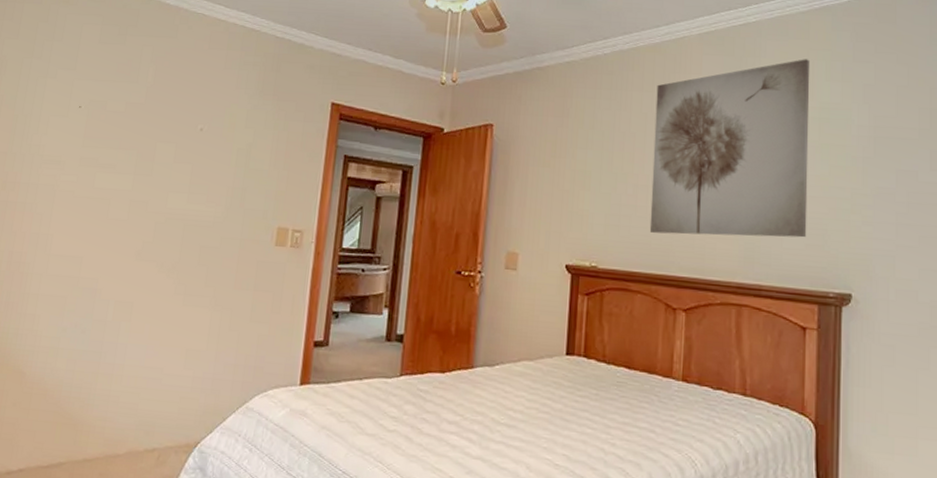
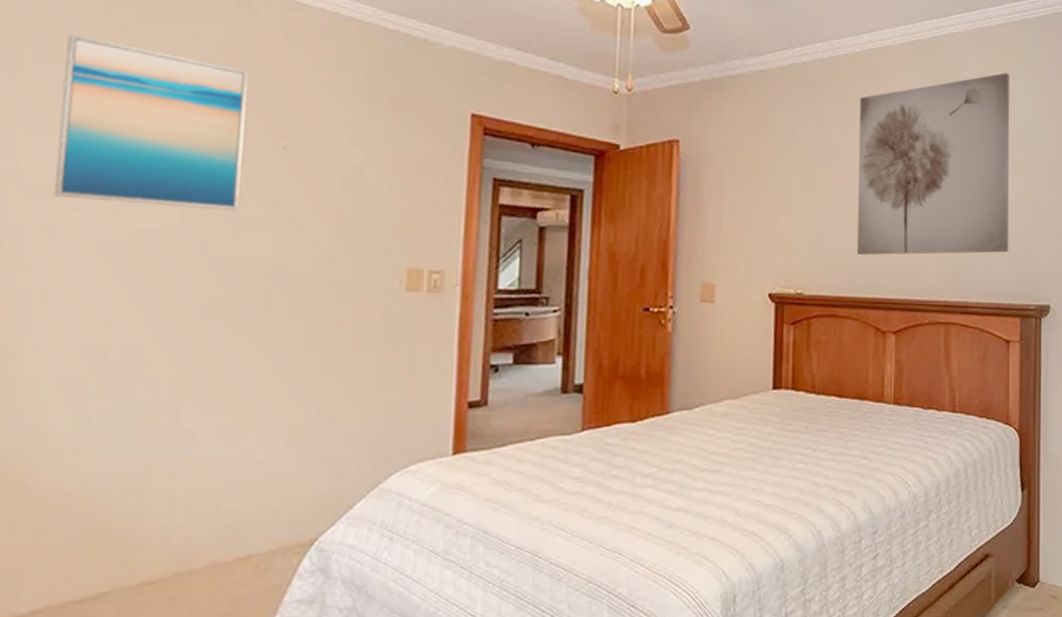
wall art: none [58,47,183,178] -> present [53,33,248,211]

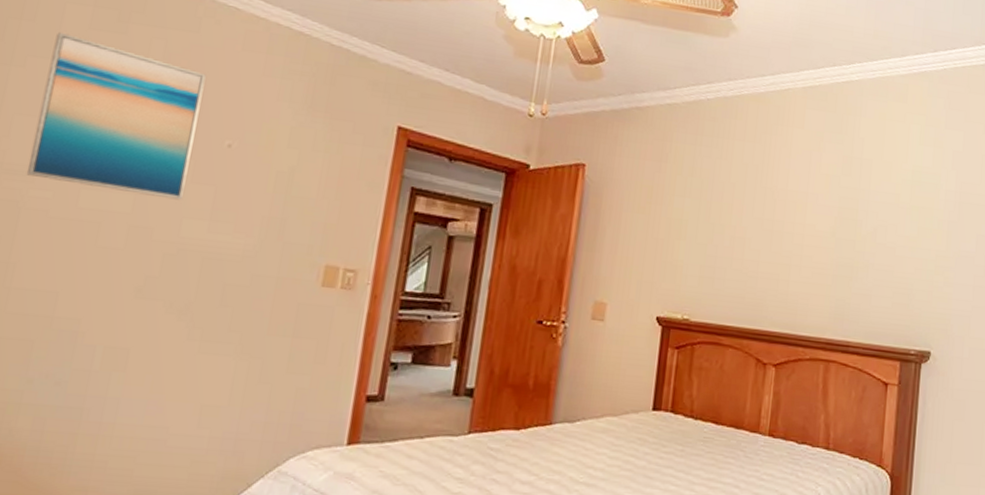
wall art: present [856,73,1010,255] -> none [744,121,907,297]

